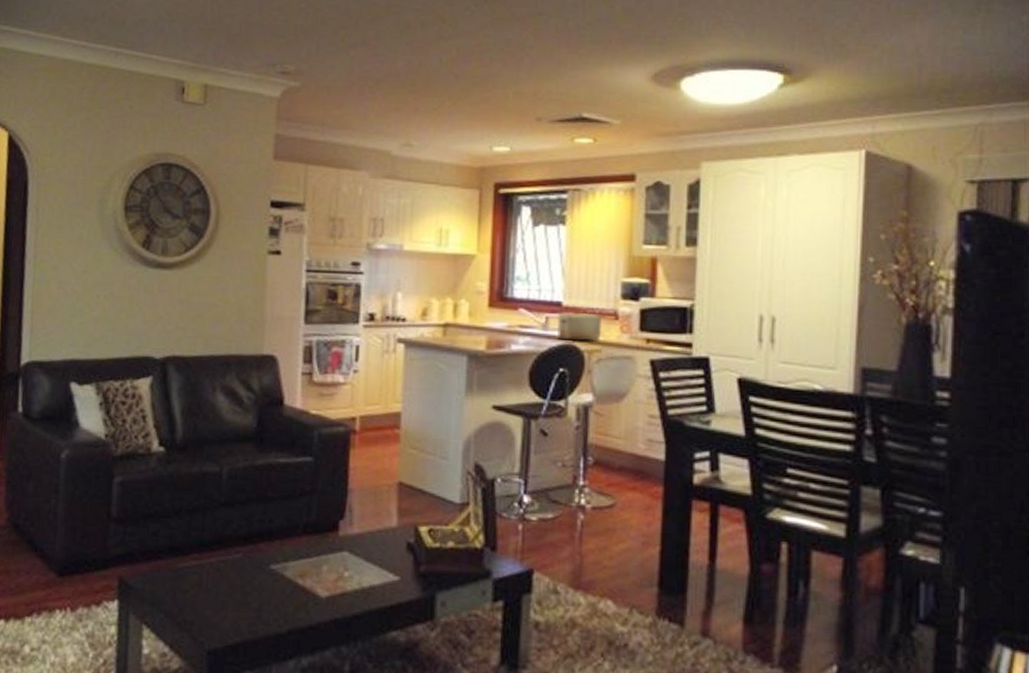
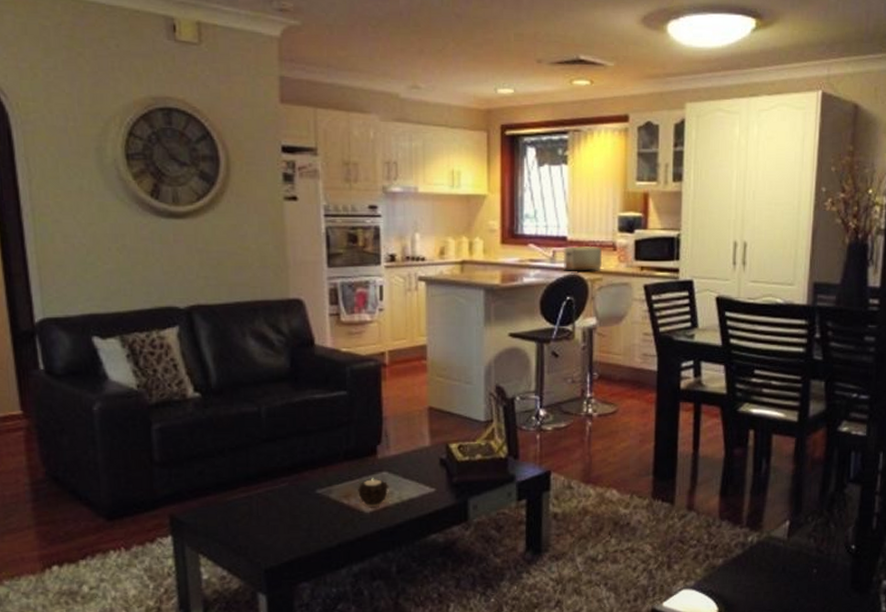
candle: none [315,557,349,591] -> present [358,478,389,507]

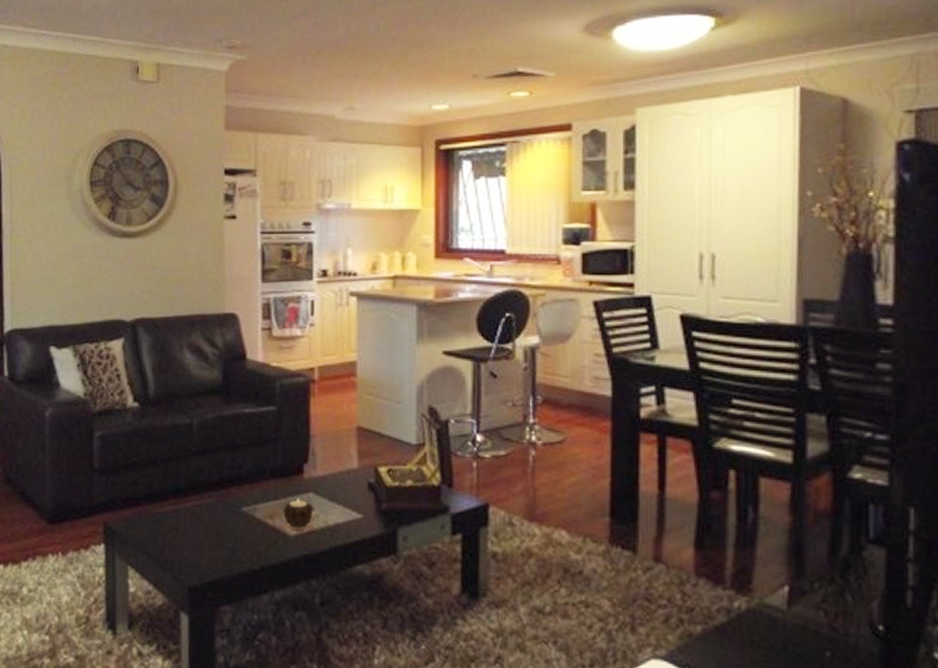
toaster: present [563,246,603,272] -> none [501,260,546,287]

